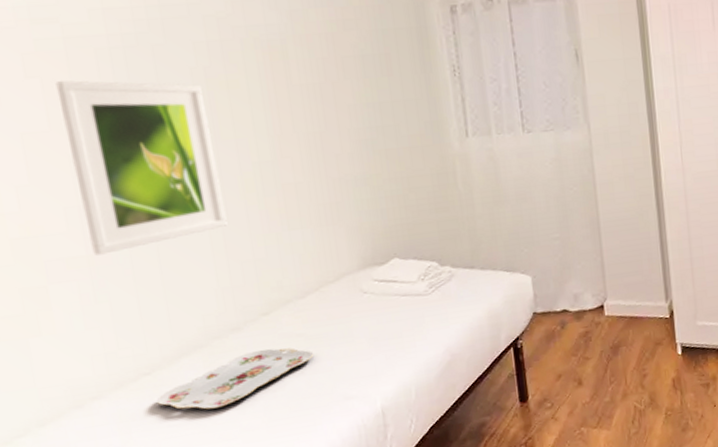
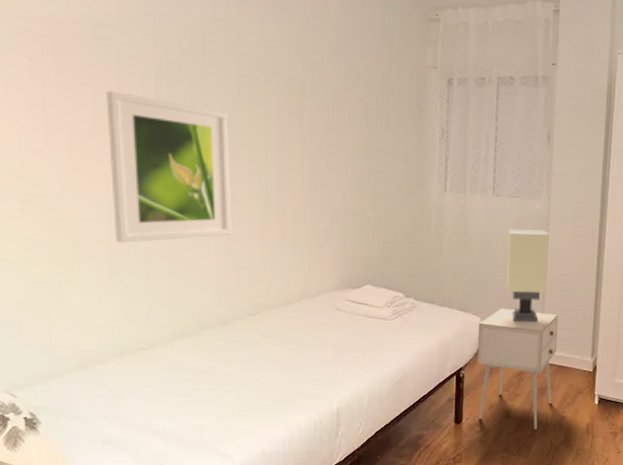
serving tray: present [156,348,314,410] -> none [149,344,288,387]
nightstand: none [529,258,629,395] -> present [477,308,558,429]
table lamp: none [547,163,603,275] -> present [506,229,549,322]

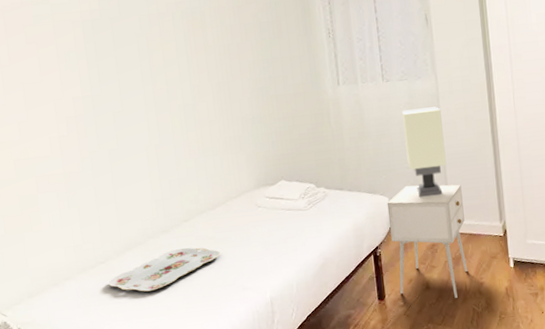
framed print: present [106,91,232,243] -> none [46,45,160,173]
serving tray: none [149,344,288,387] -> present [108,247,221,292]

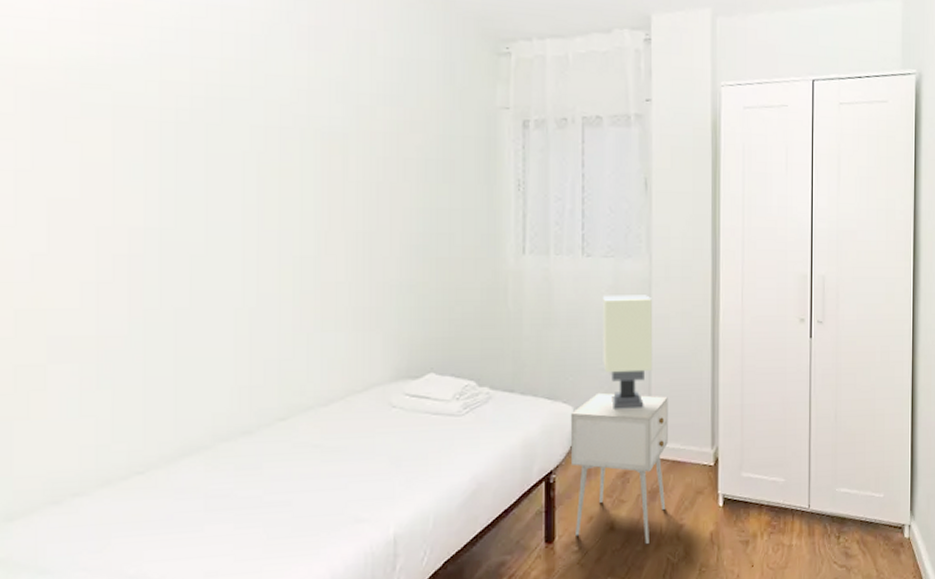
serving tray: present [108,247,221,292] -> none [145,457,329,519]

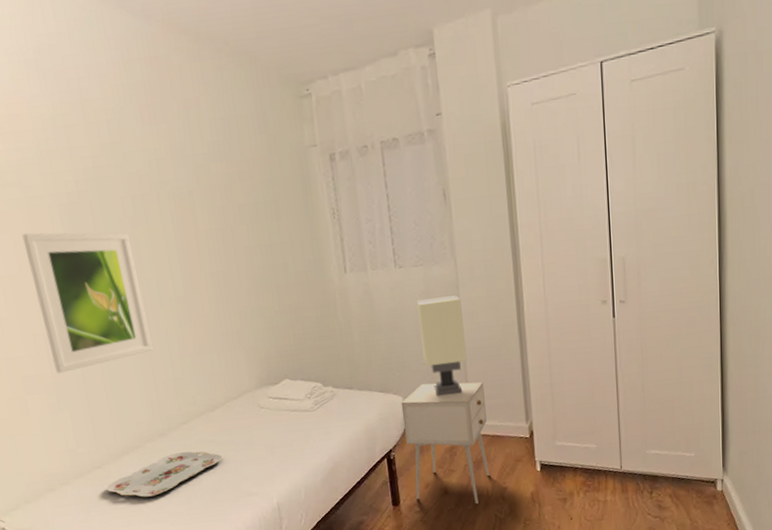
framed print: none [96,150,256,337] -> present [22,233,153,373]
serving tray: none [145,457,329,519] -> present [106,451,223,498]

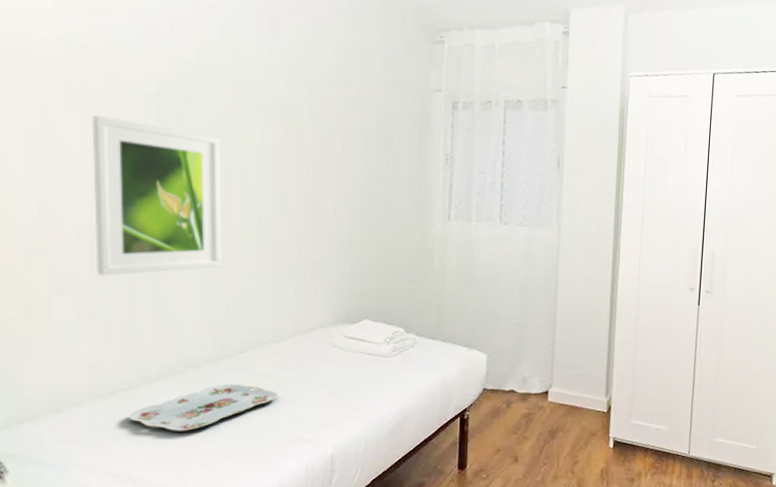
nightstand: present [401,382,490,504] -> none [483,343,570,475]
table lamp: present [417,295,467,396] -> none [514,259,559,359]

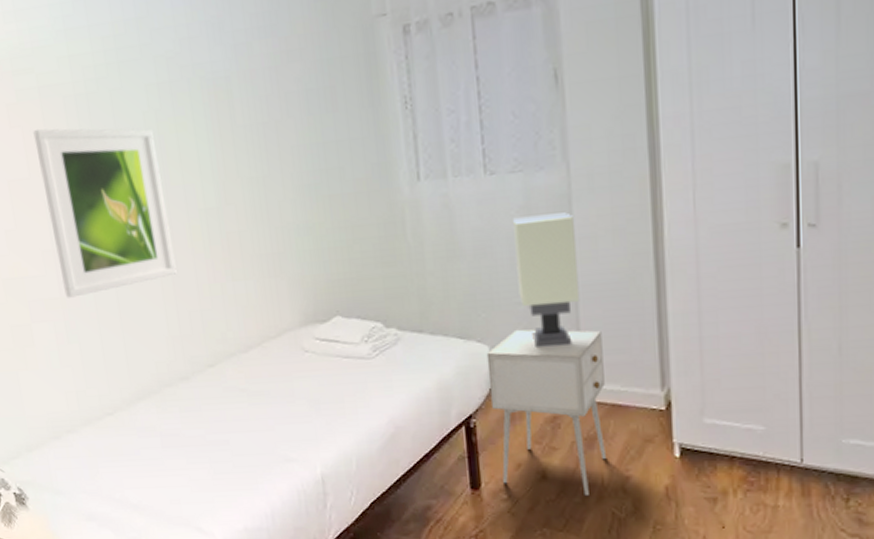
serving tray: present [128,384,279,431] -> none [118,401,256,454]
nightstand: none [483,343,570,475] -> present [486,329,607,495]
table lamp: none [514,259,559,359] -> present [513,212,580,347]

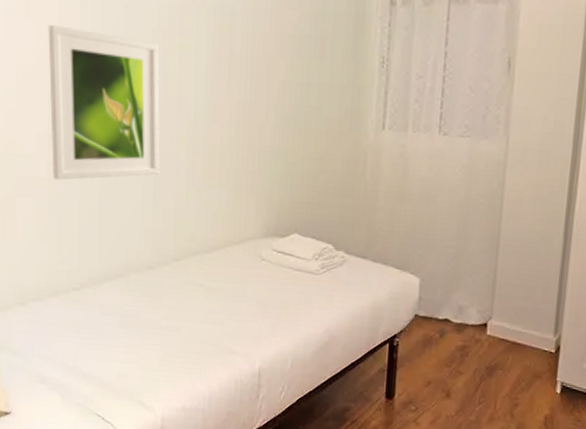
nightstand: present [486,329,607,495] -> none [414,268,514,415]
table lamp: present [513,212,580,347] -> none [451,174,505,288]

